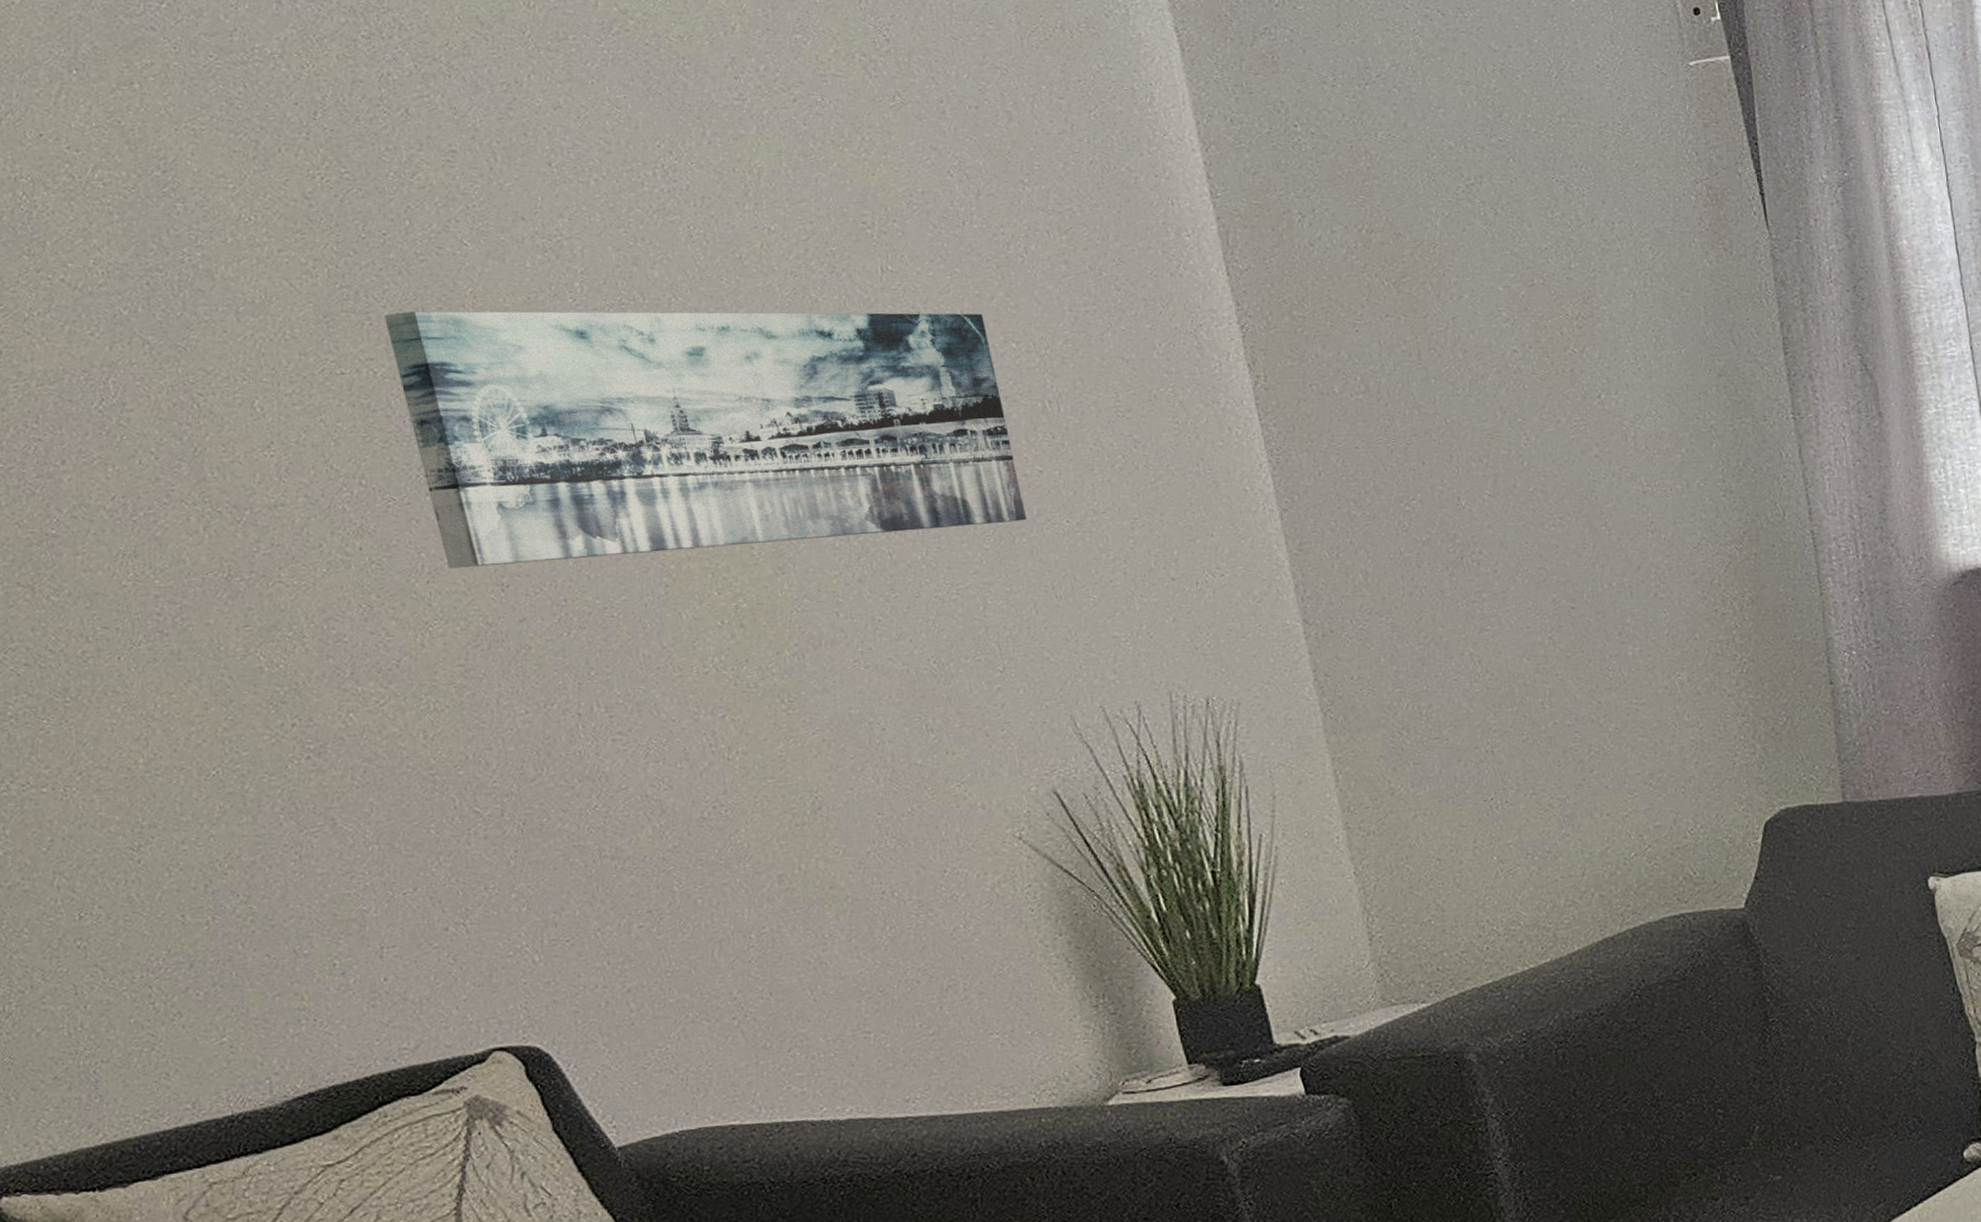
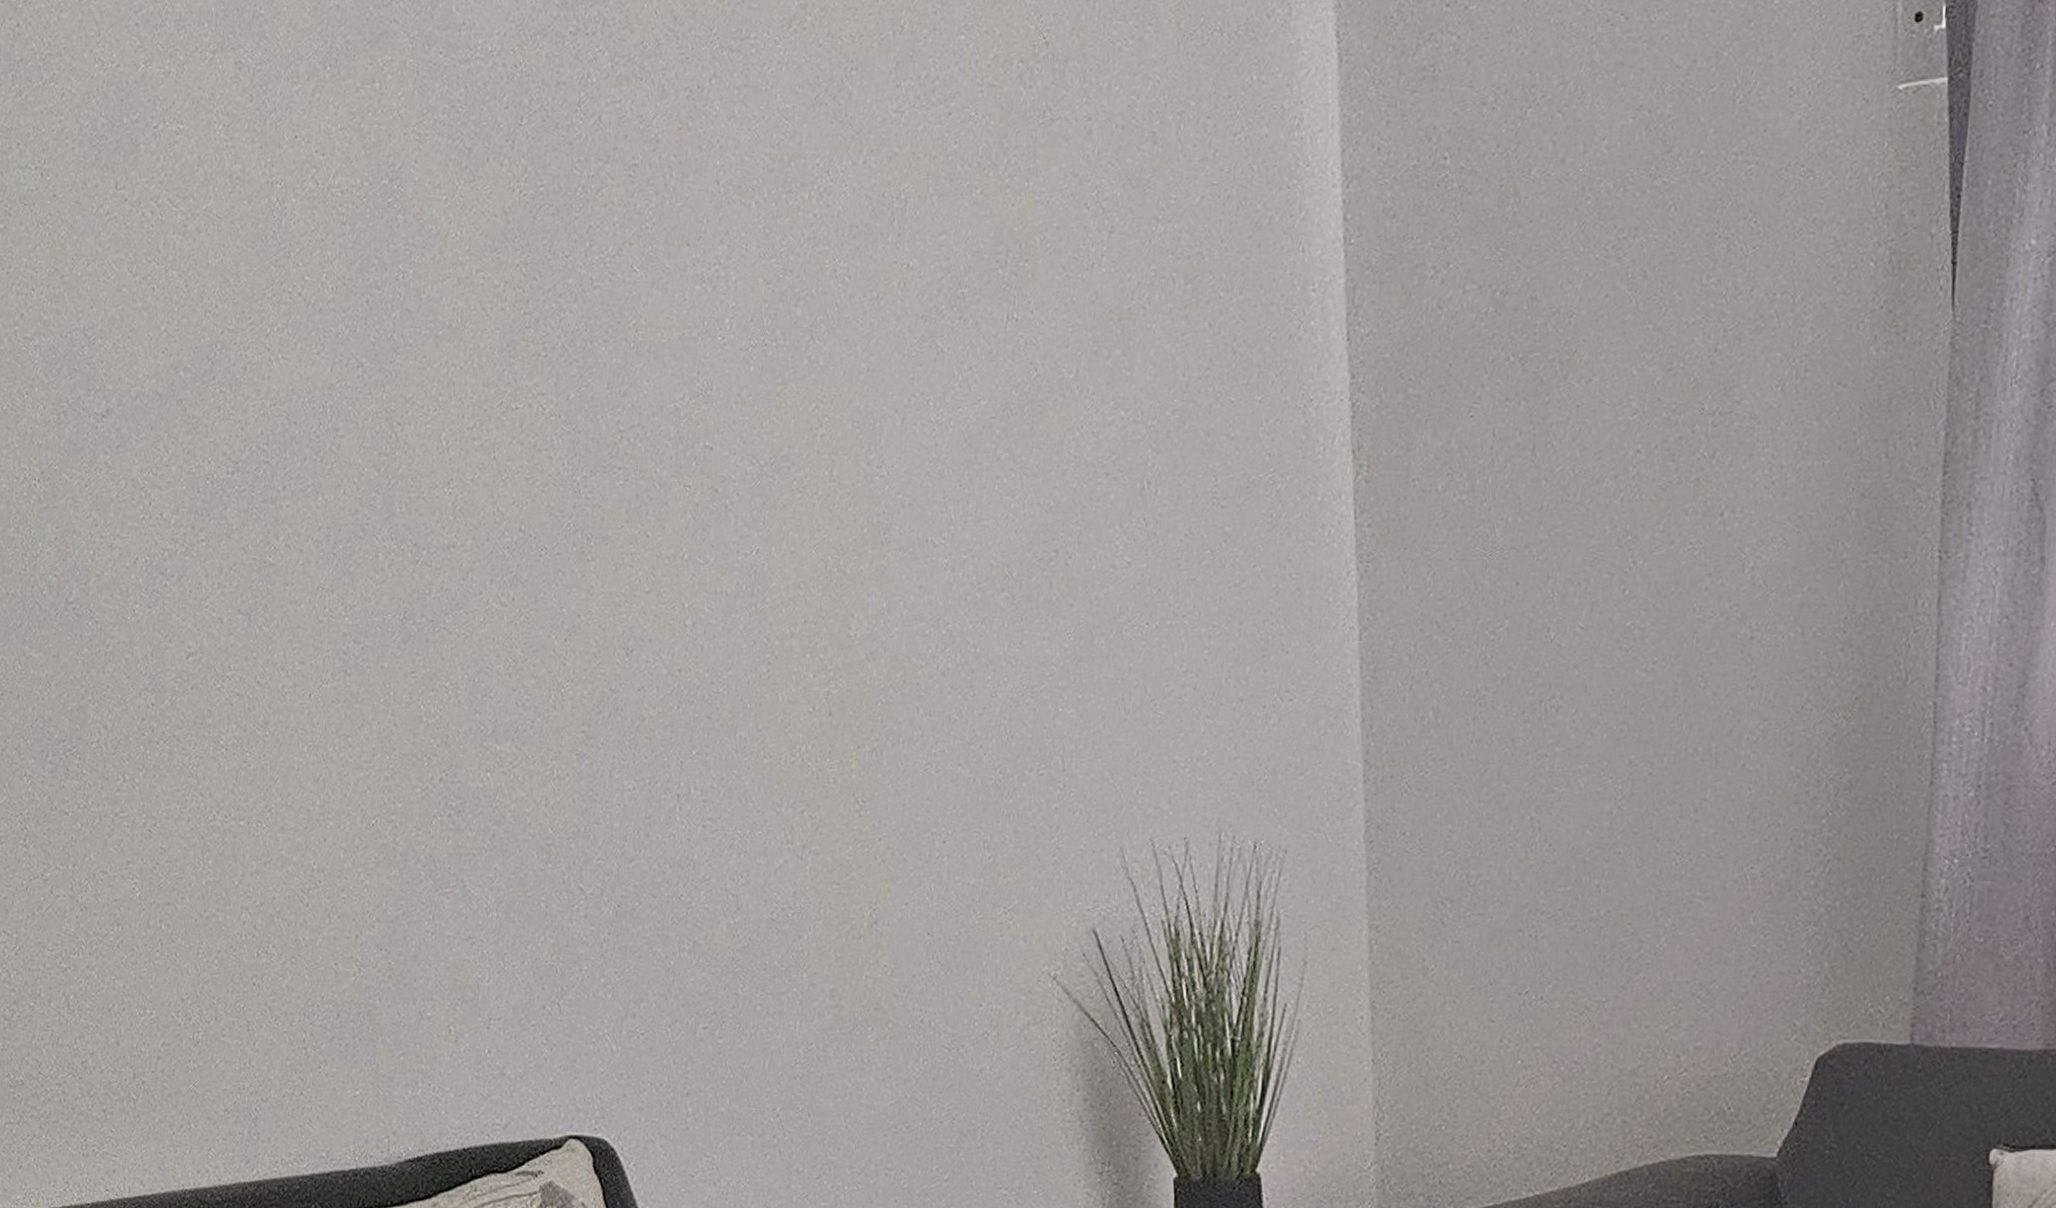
wall art: present [385,310,1027,569] -> none [558,342,1109,628]

